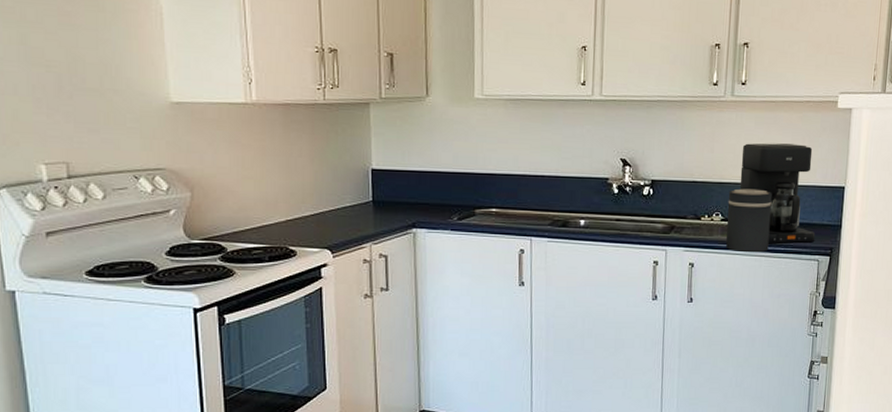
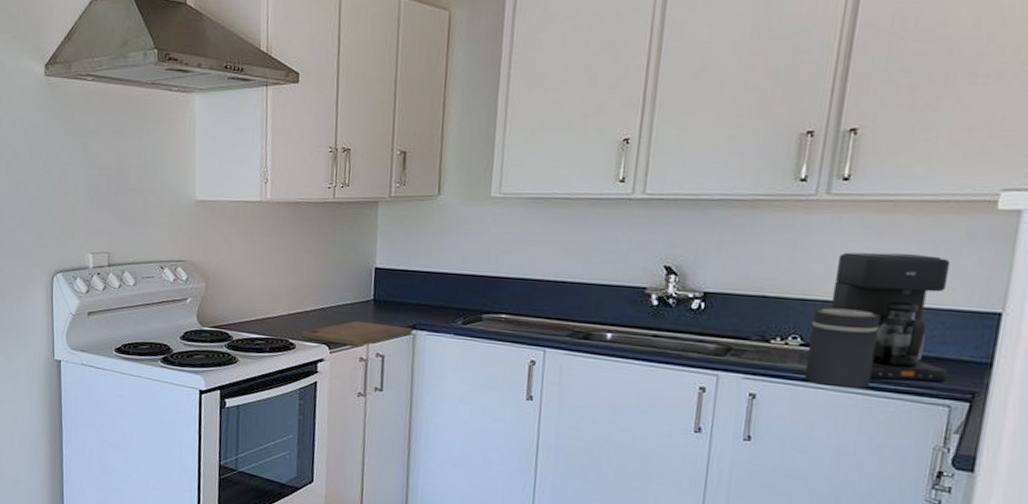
cutting board: none [302,223,412,248] -> present [301,320,412,347]

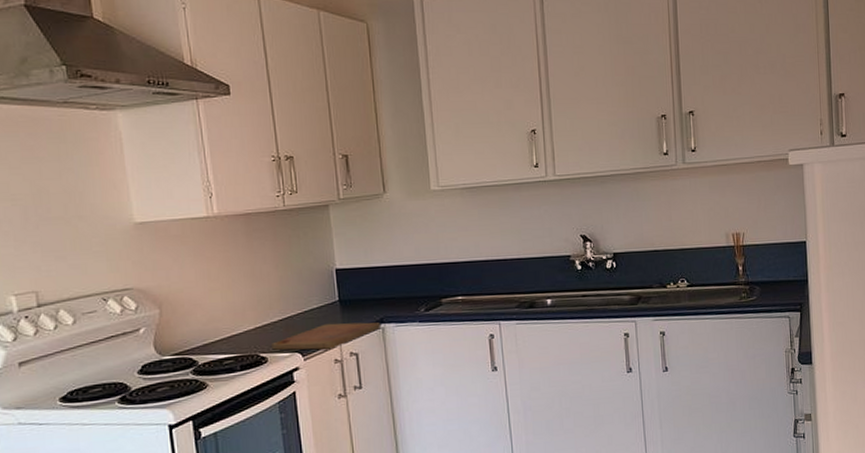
cylinder: present [804,307,881,390] -> none [691,252,738,317]
coffee maker: present [830,252,951,383] -> none [699,204,783,306]

